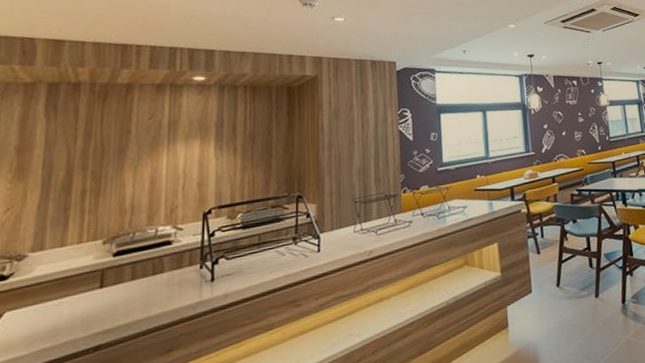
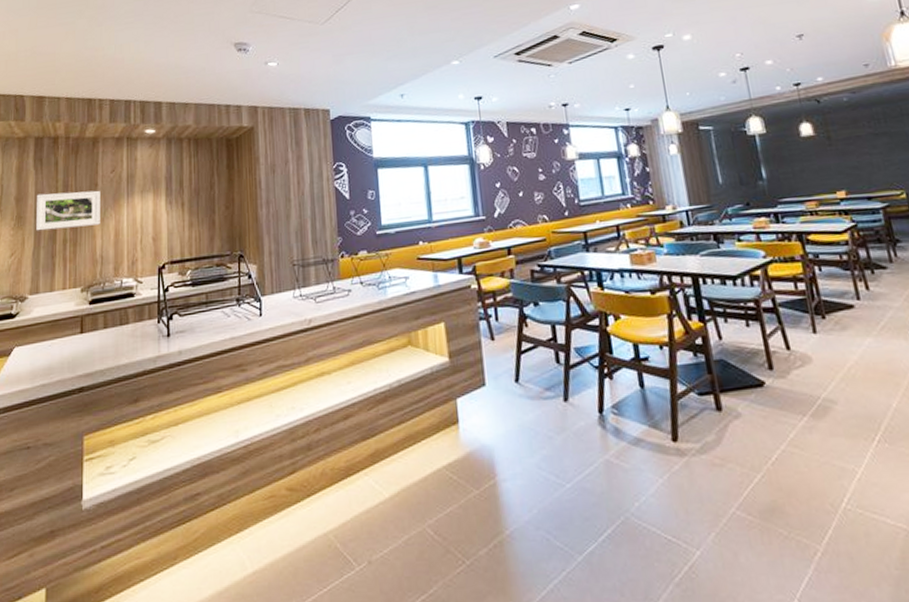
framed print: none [44,137,134,183] -> present [36,190,100,231]

